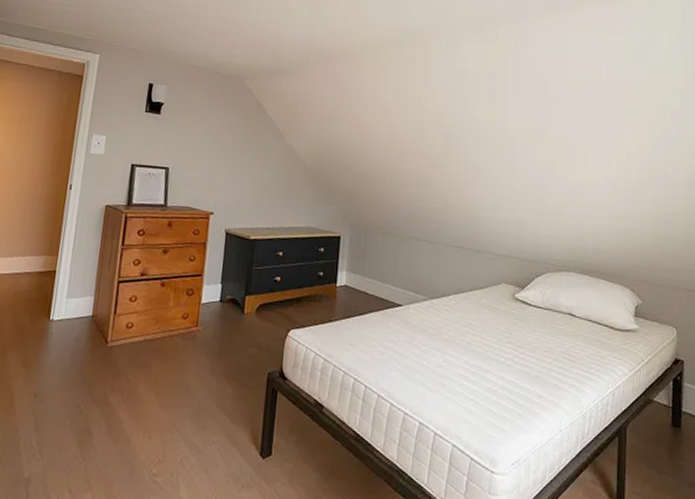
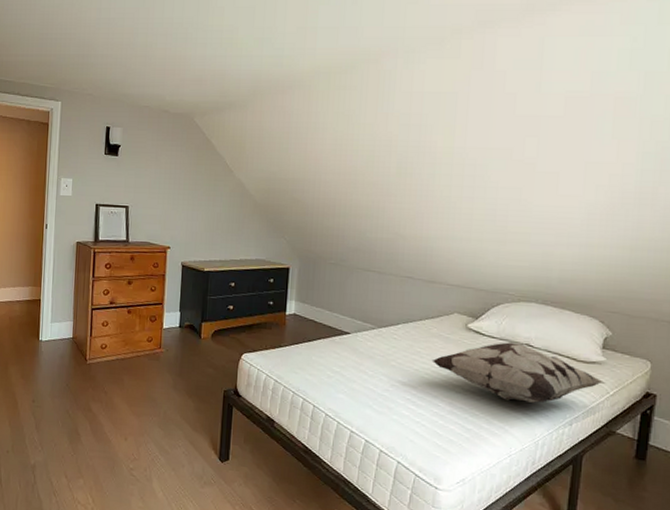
decorative pillow: none [482,312,640,374] -> present [431,342,605,403]

